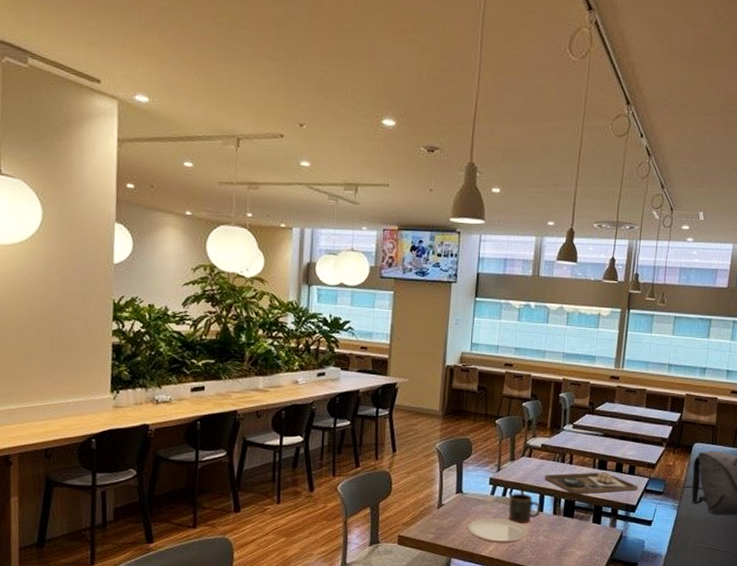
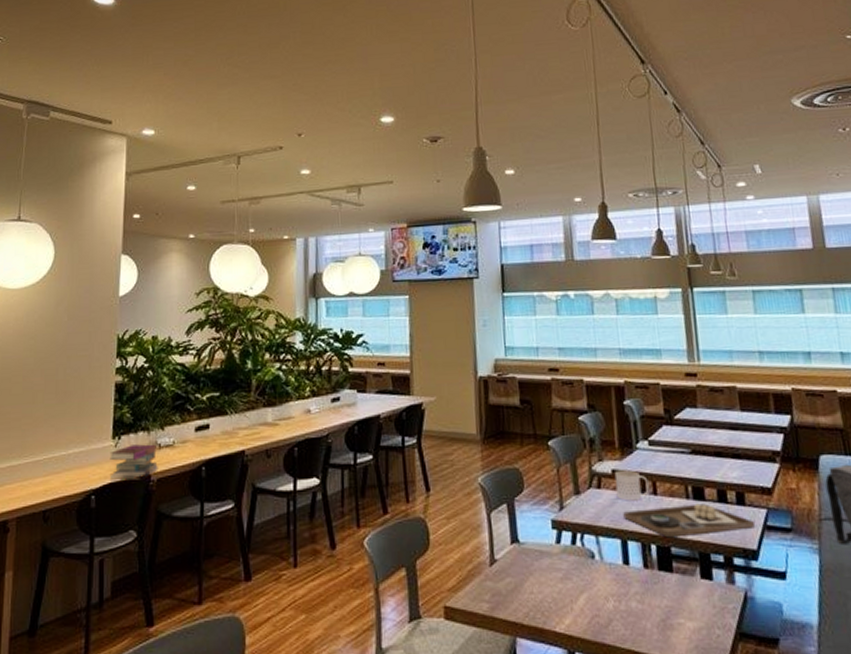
books: none [108,399,156,429] -> present [109,444,158,481]
plate: present [467,517,528,544] -> none [532,575,615,614]
mug: present [508,493,541,523] -> none [581,539,626,583]
mug: none [542,445,568,468] -> present [614,470,650,501]

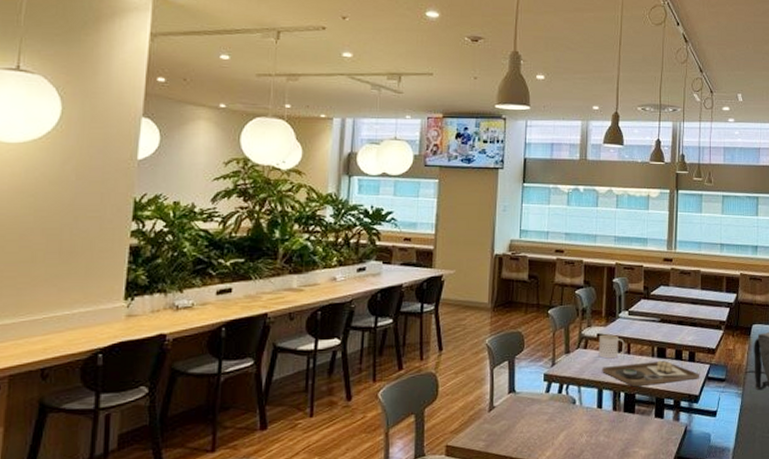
books: present [109,444,158,481] -> none [120,305,175,340]

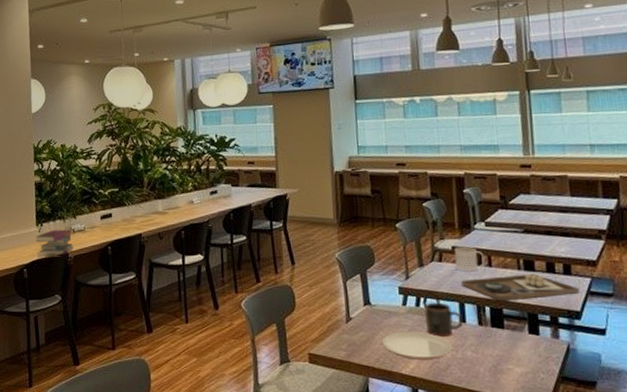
books: none [120,305,175,340] -> present [35,229,74,258]
plate: none [522,418,588,448] -> present [382,331,453,361]
mug: none [565,389,599,423] -> present [424,302,463,337]

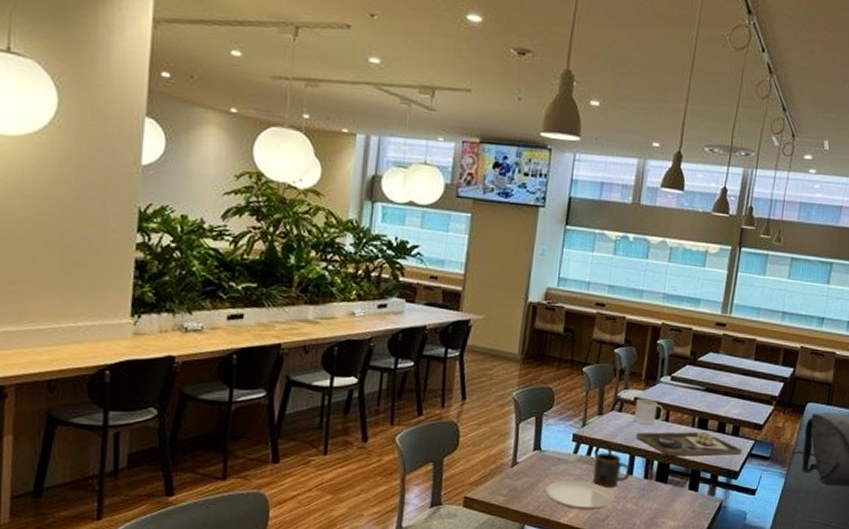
books: present [35,229,74,258] -> none [127,325,184,361]

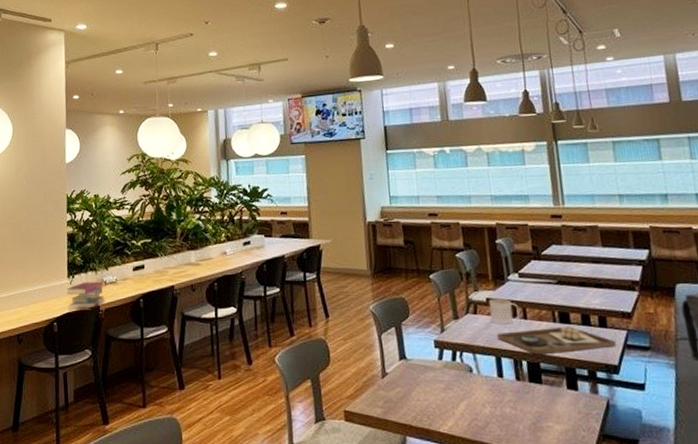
books: none [127,325,184,361] -> present [66,281,105,311]
plate: present [545,479,615,510] -> none [418,386,491,418]
mug: present [593,452,630,488] -> none [460,356,500,393]

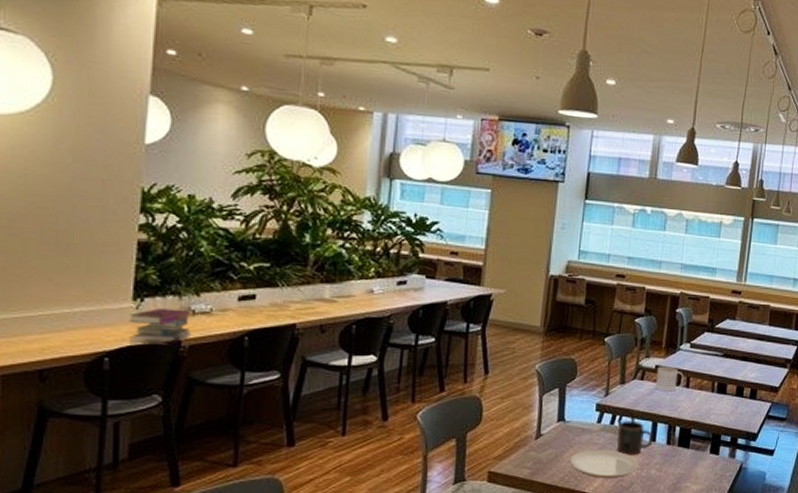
plate: none [418,386,491,418] -> present [569,449,639,479]
mug: none [460,356,500,393] -> present [616,421,653,455]
platter: present [497,326,616,355] -> none [658,396,759,422]

